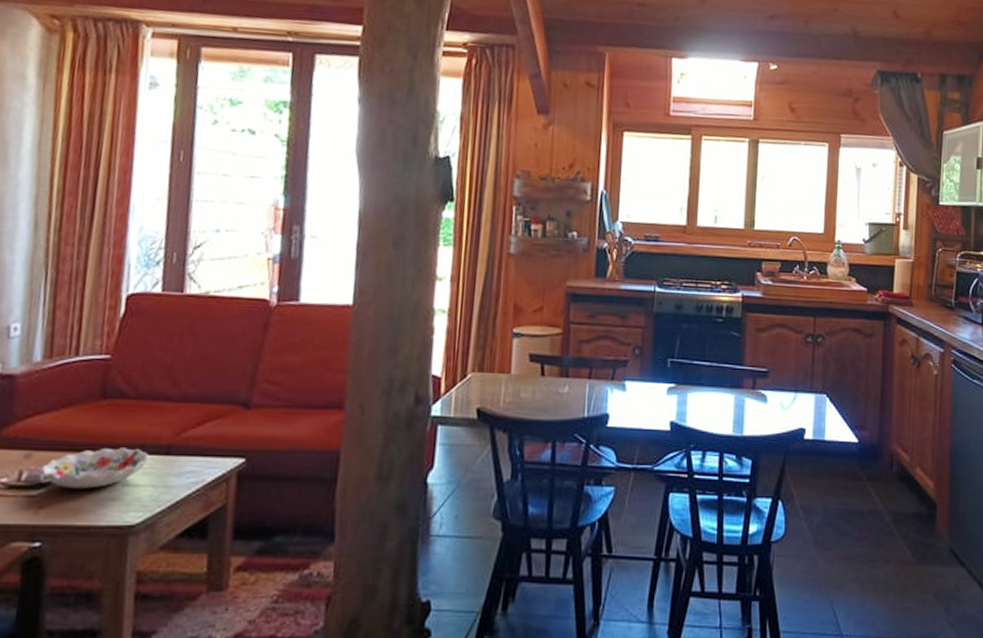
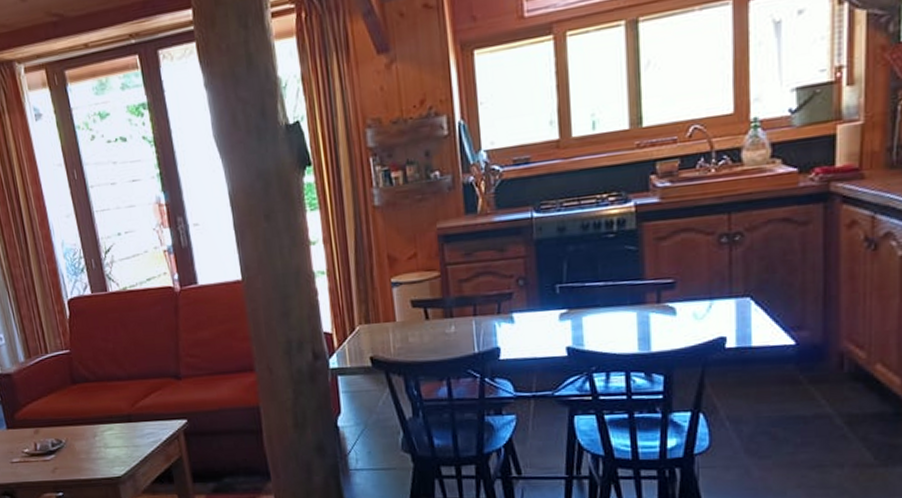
decorative bowl: present [38,447,150,489] -> none [46,419,118,453]

